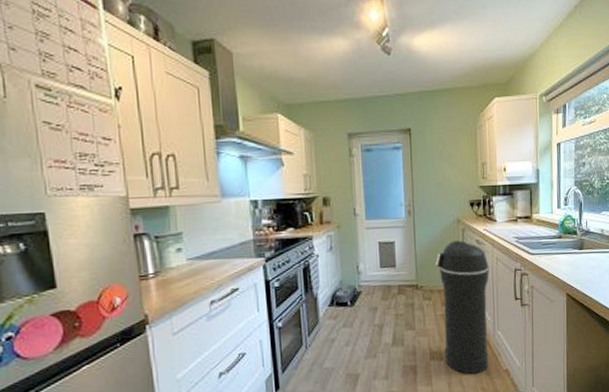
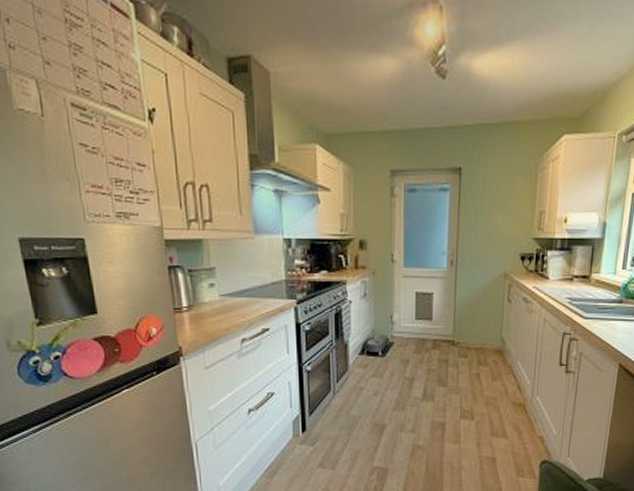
trash can: present [435,240,489,374] -> none [475,297,535,438]

